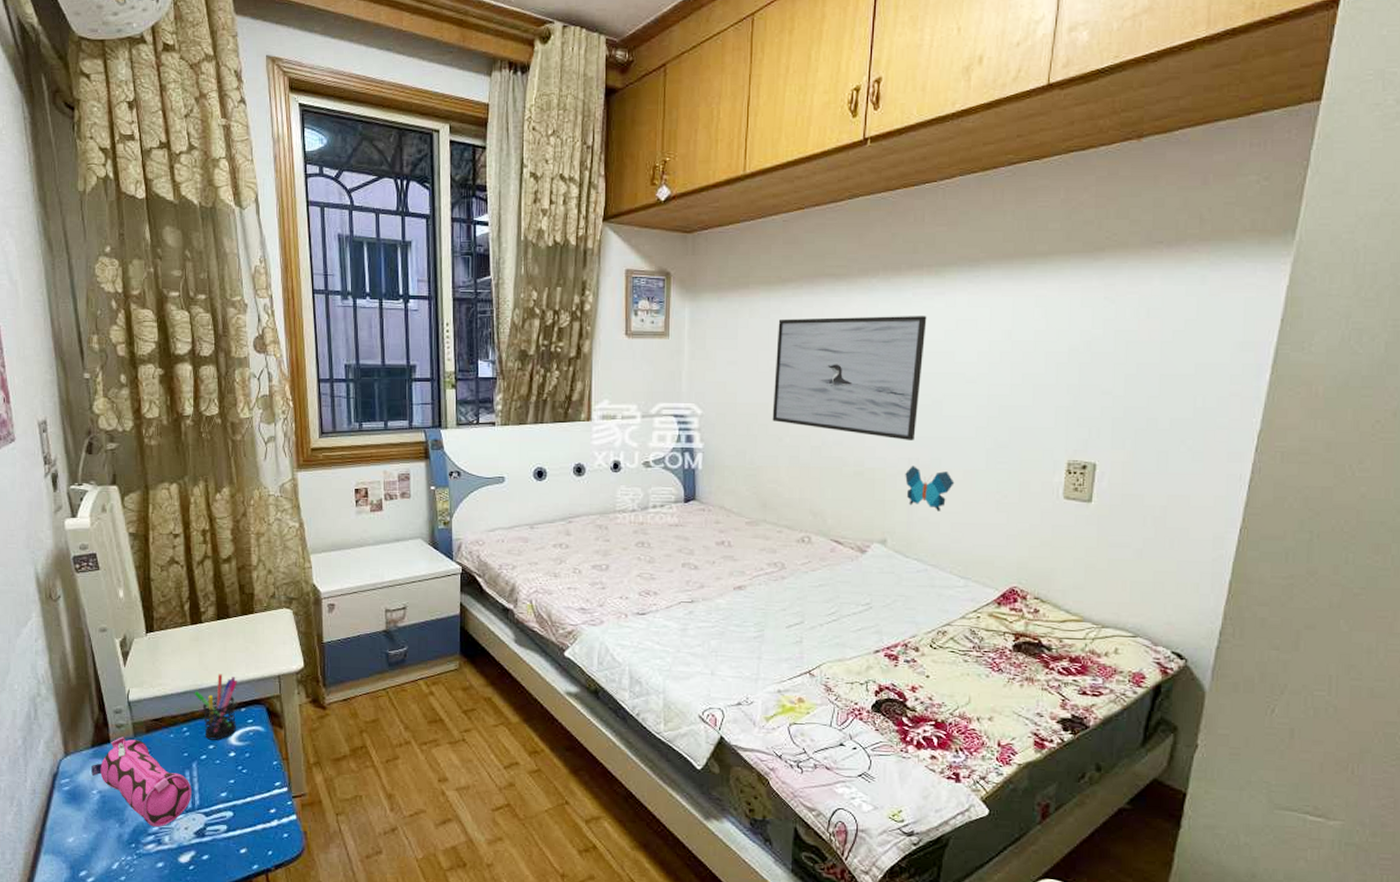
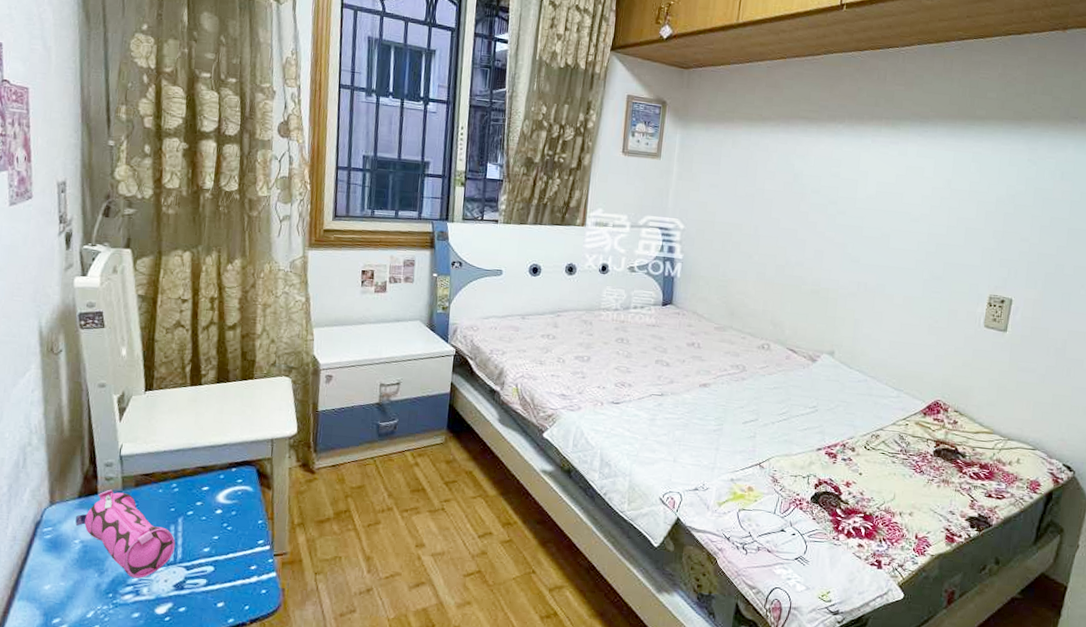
pen holder: present [194,674,237,740] -> none [187,434,231,498]
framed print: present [772,316,927,440] -> none [745,151,882,267]
decorative butterfly: present [905,466,955,511] -> none [854,289,895,330]

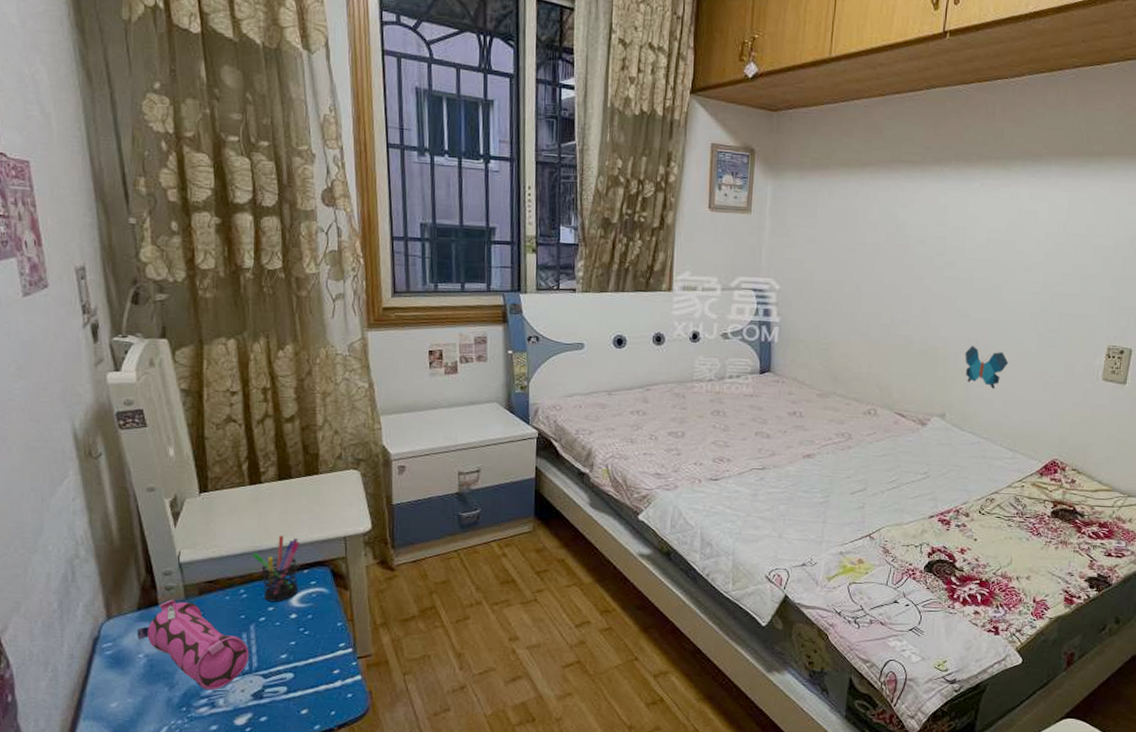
pen holder: none [187,434,231,498] -> present [252,535,300,602]
decorative butterfly: none [854,289,895,330] -> present [965,346,1009,389]

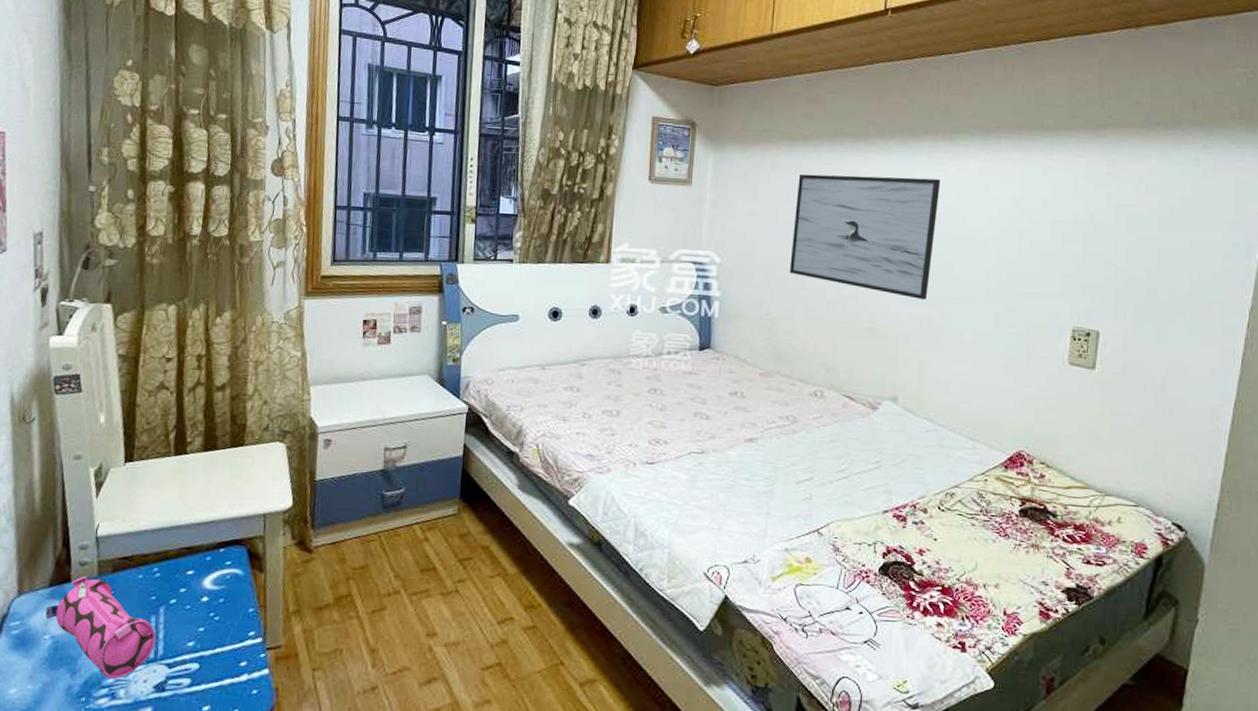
pen holder: present [252,535,300,602] -> none [170,510,219,583]
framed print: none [846,201,992,322] -> present [789,174,941,300]
decorative butterfly: present [965,346,1009,389] -> none [917,324,965,372]

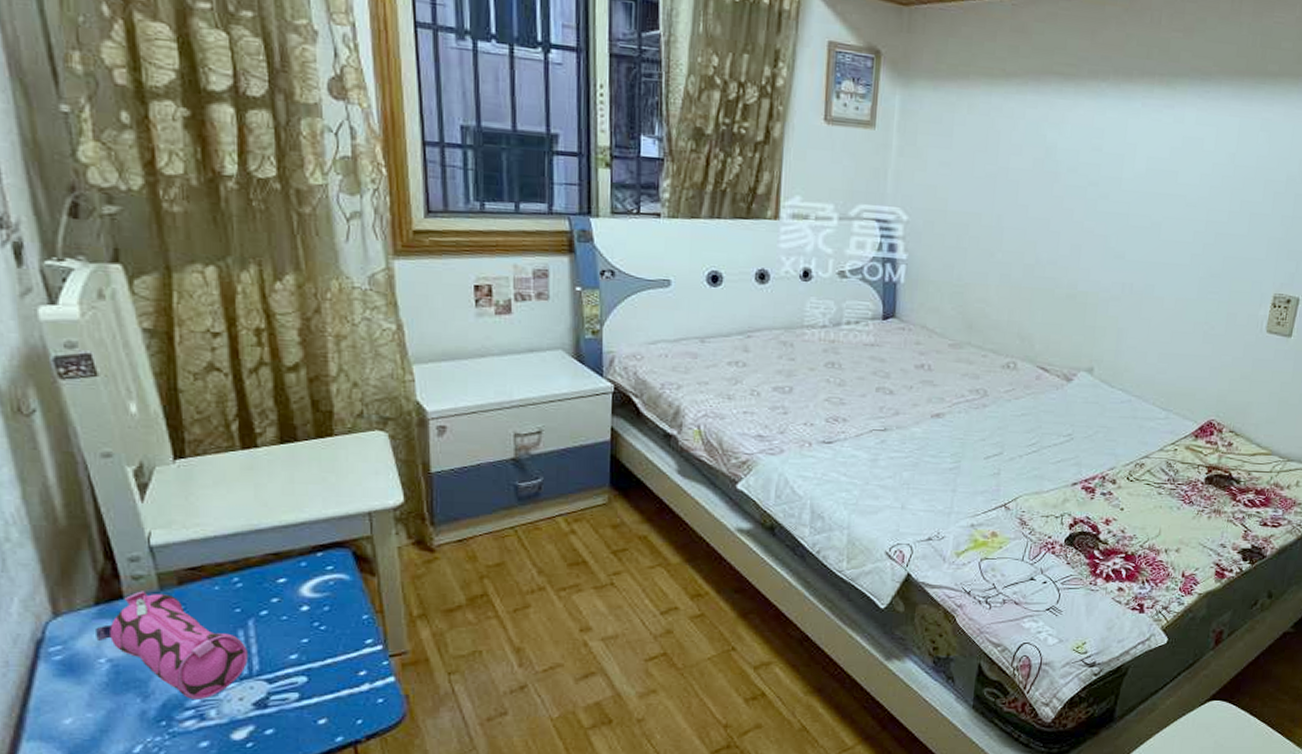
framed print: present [789,174,941,300] -> none [985,118,1154,264]

